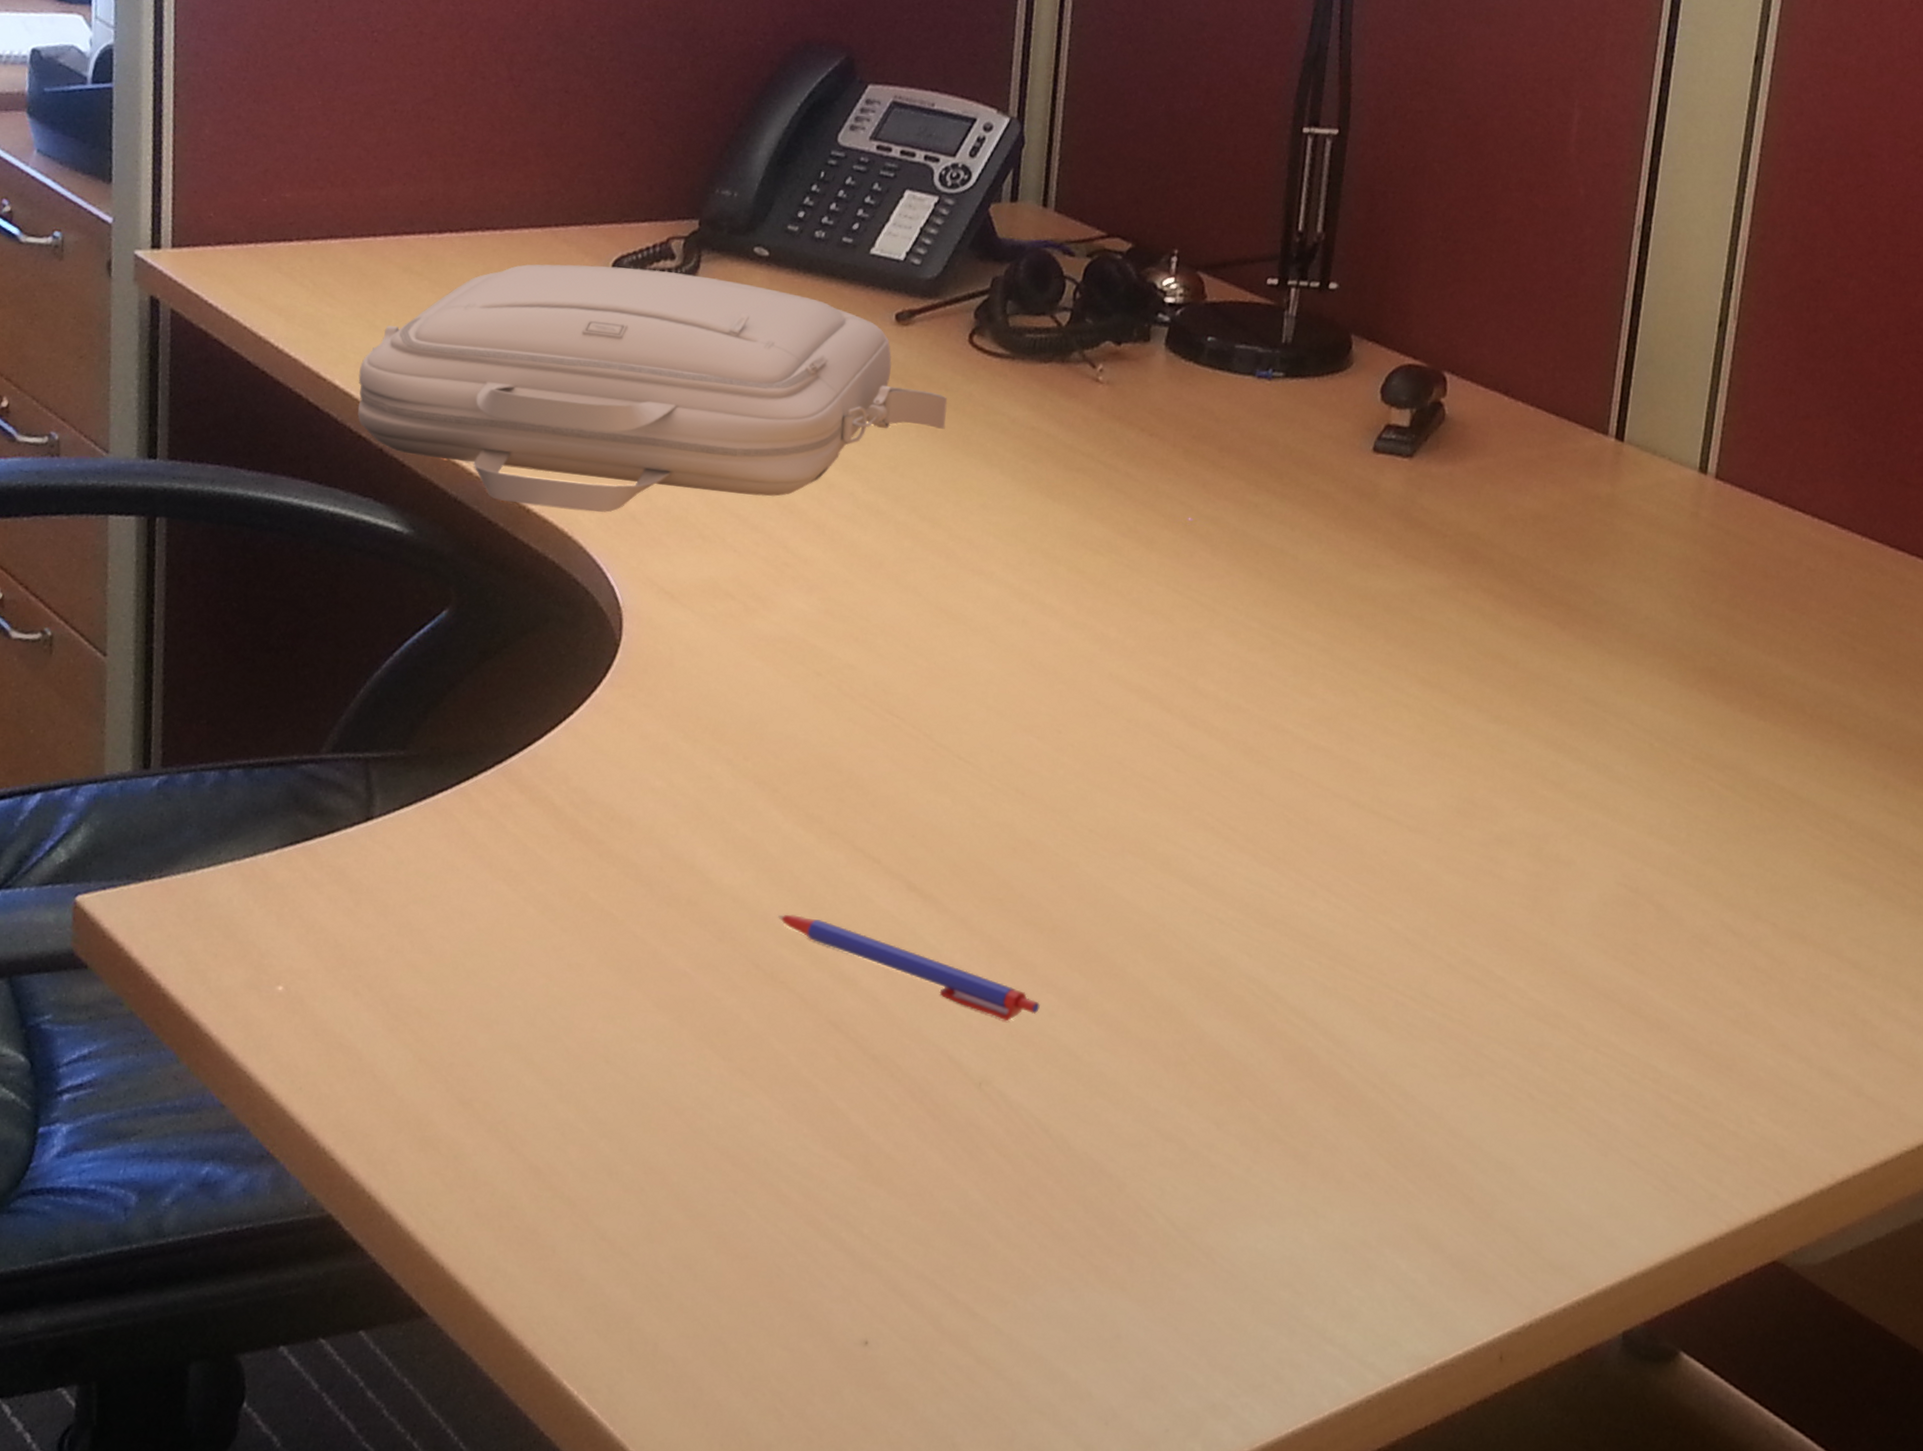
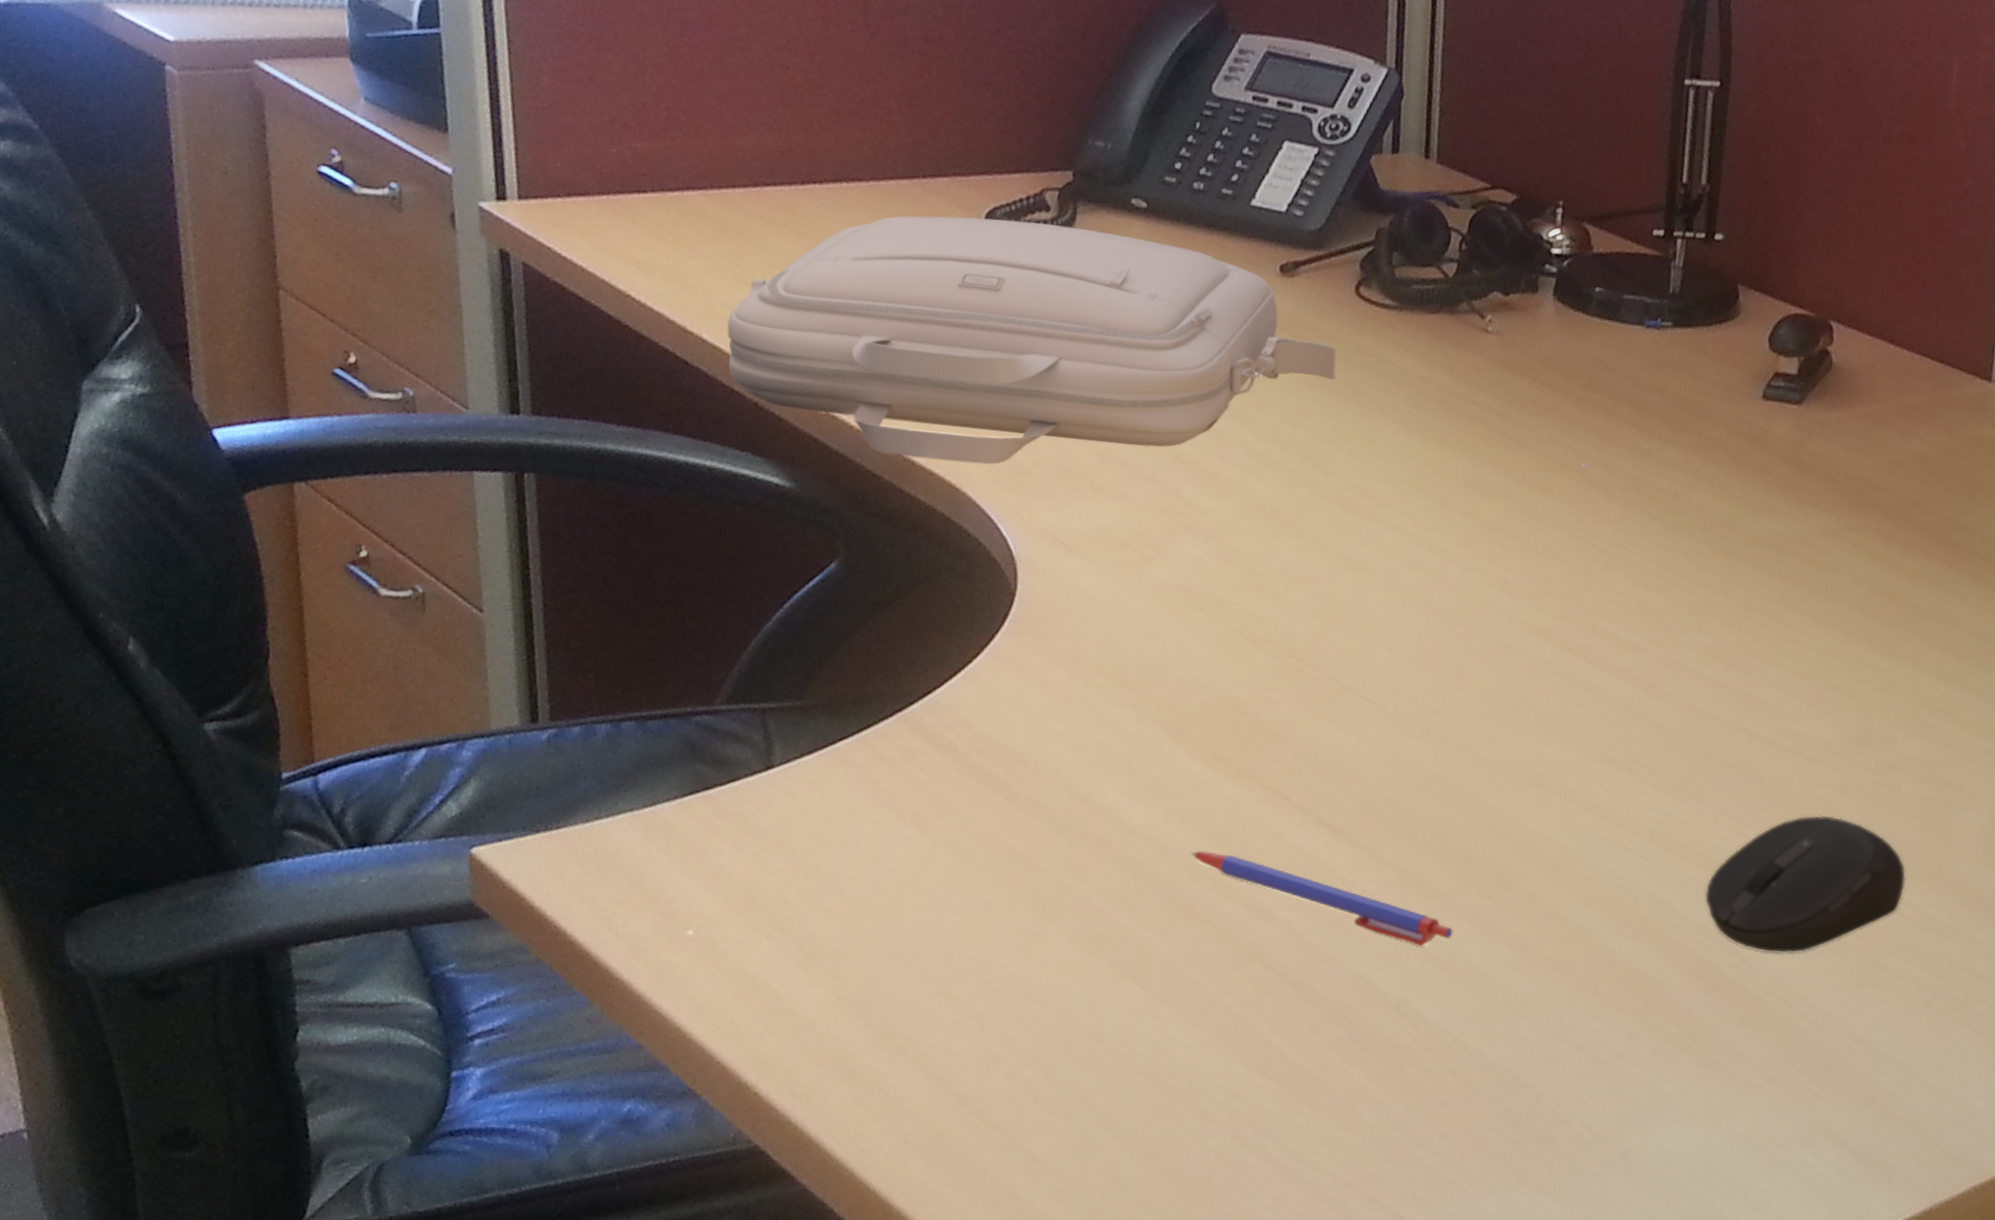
computer mouse: none [1299,889,1511,1038] -> present [1704,815,1907,953]

